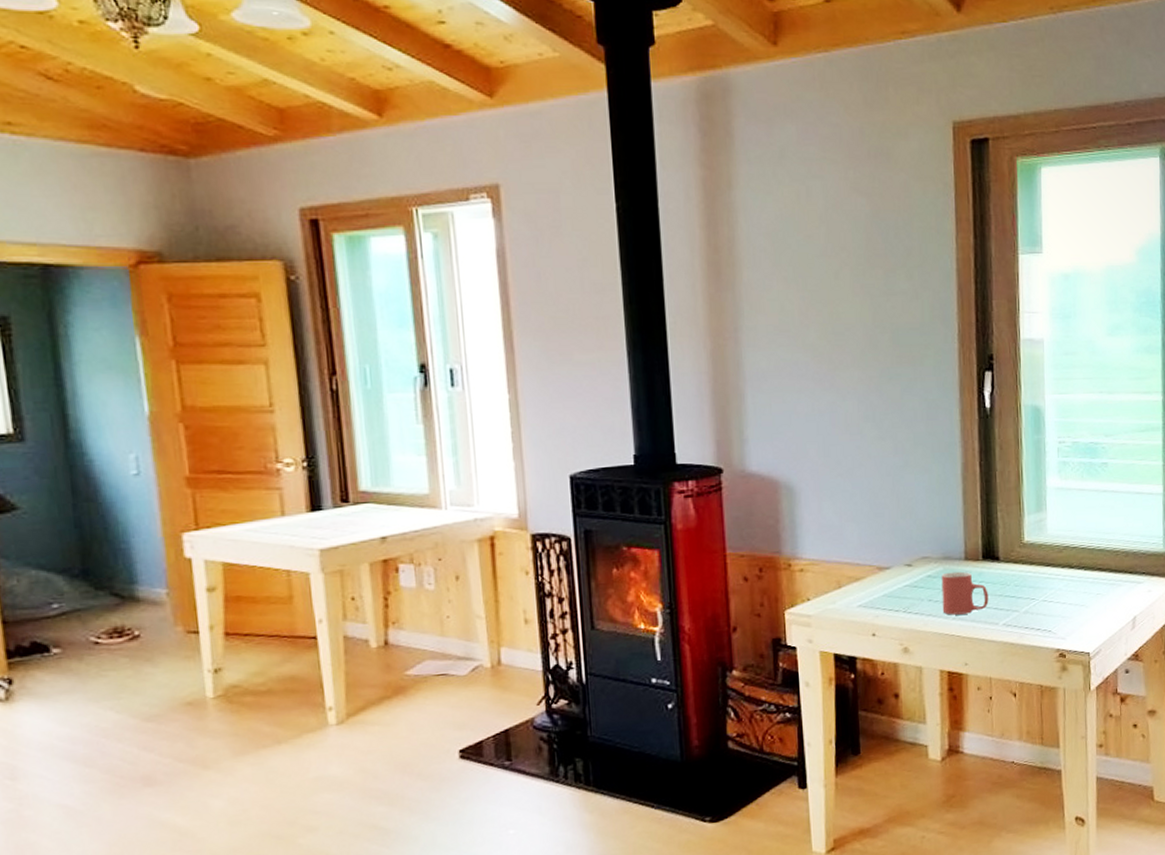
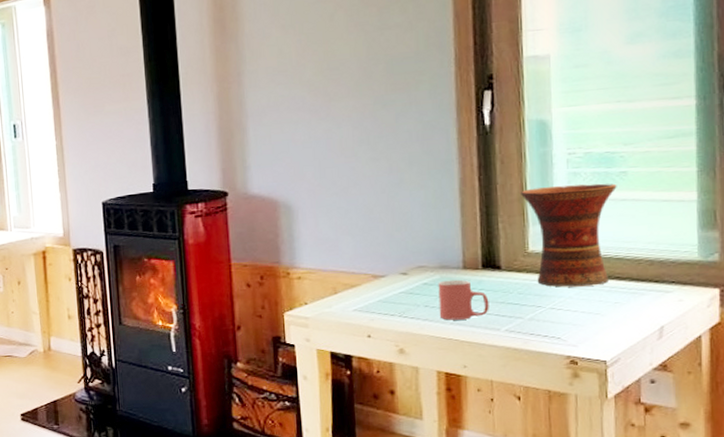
vase: none [1018,474,1099,579] -> present [521,183,617,287]

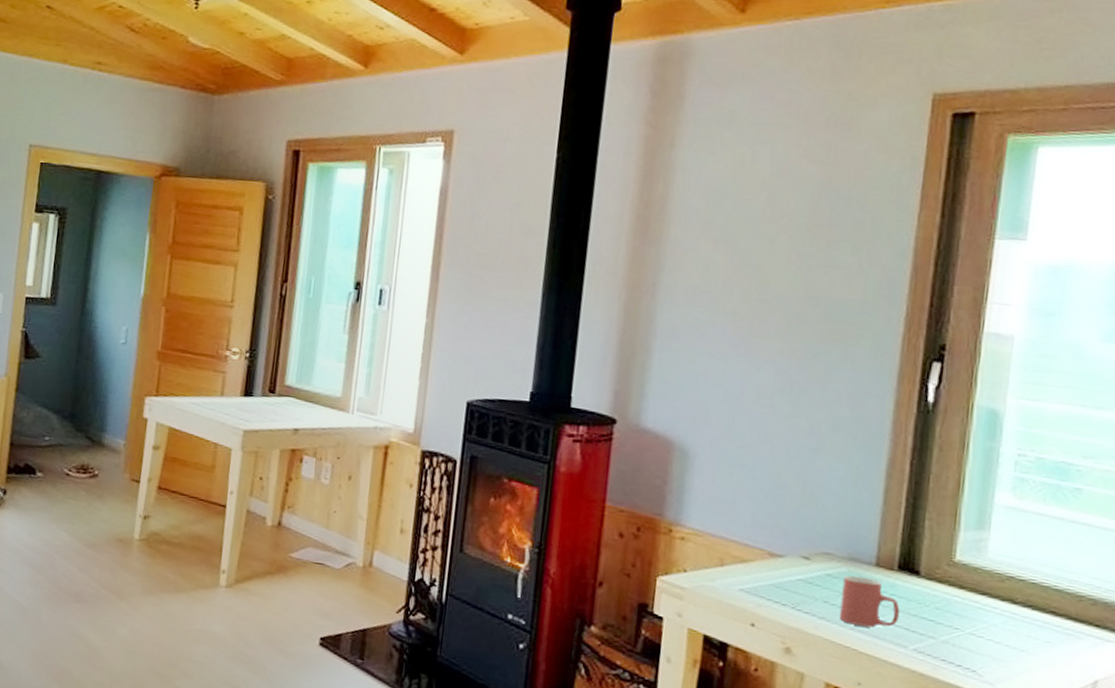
vase: present [521,183,617,287] -> none [956,486,1068,617]

